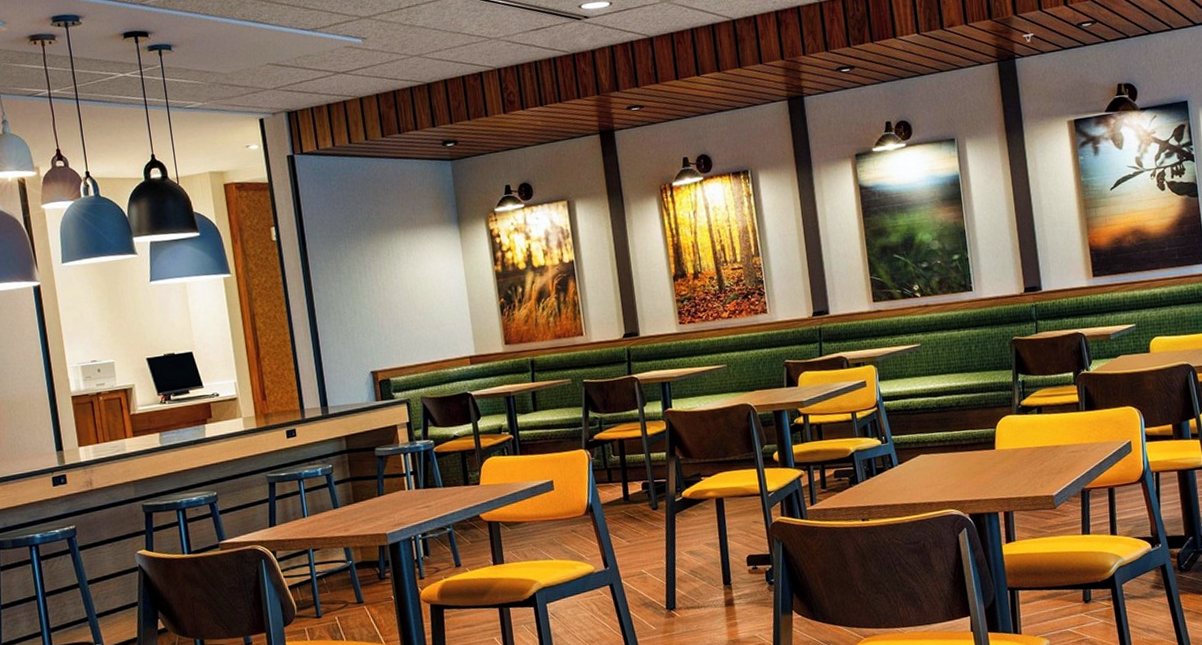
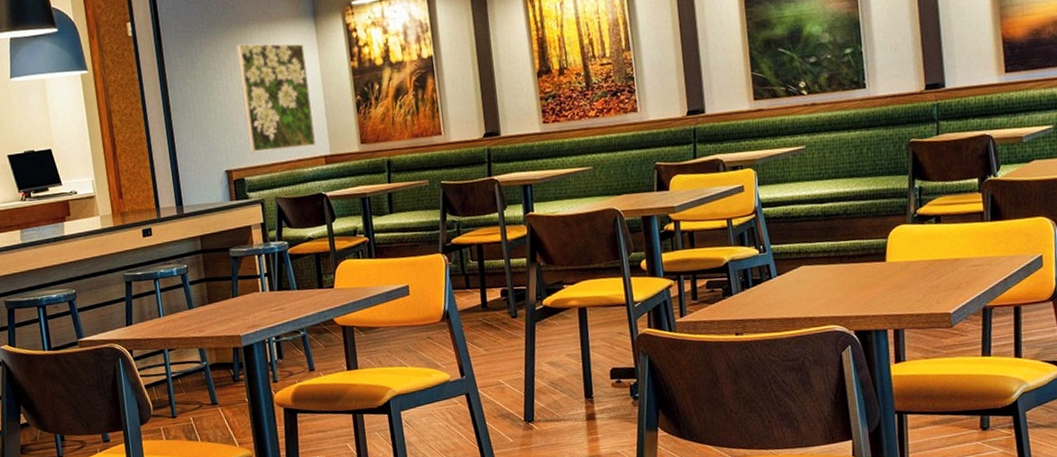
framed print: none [382,248,460,354] -> present [236,43,315,153]

